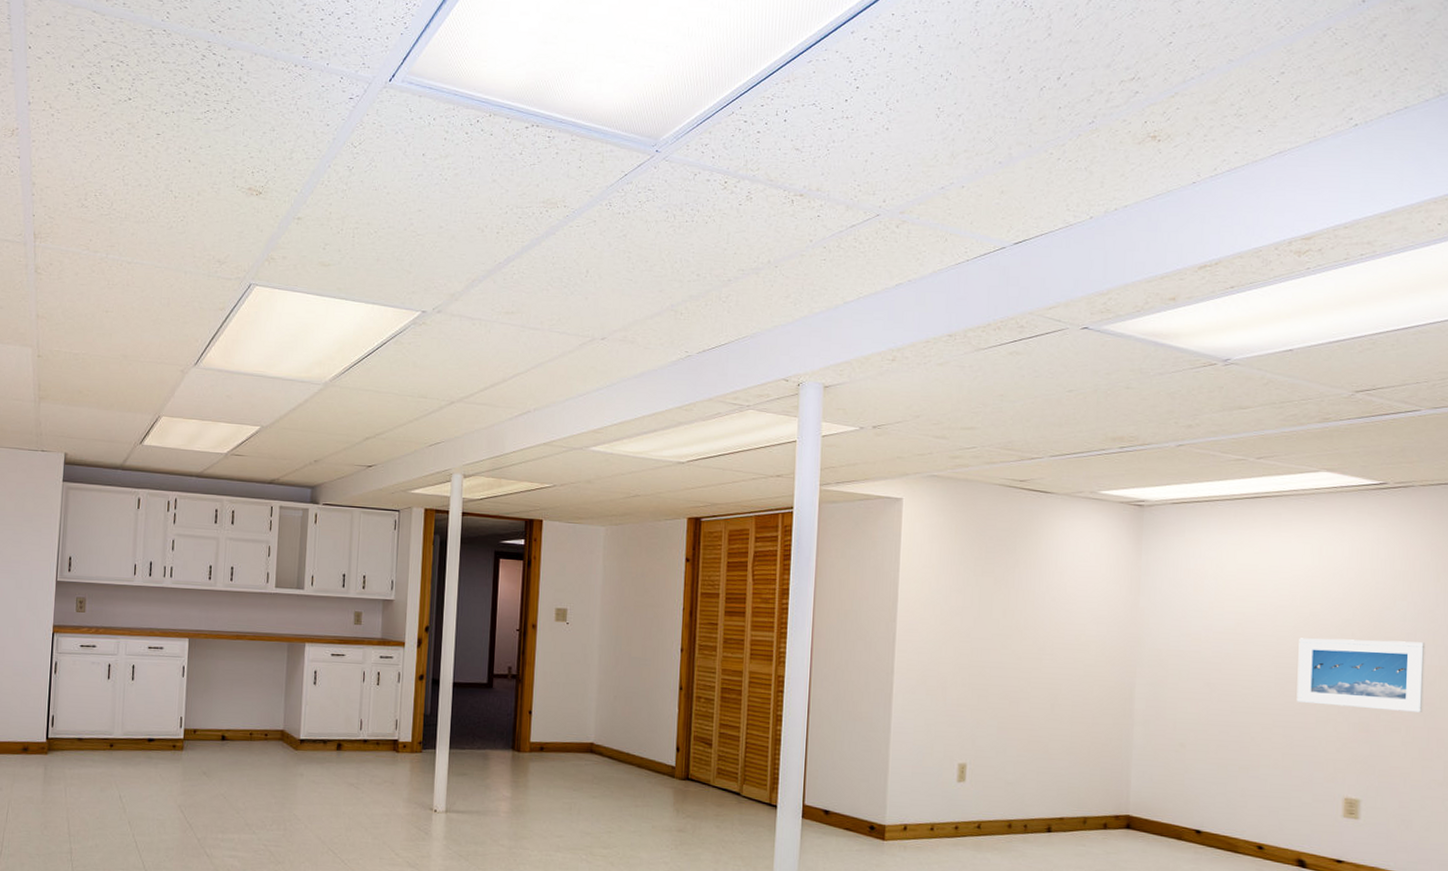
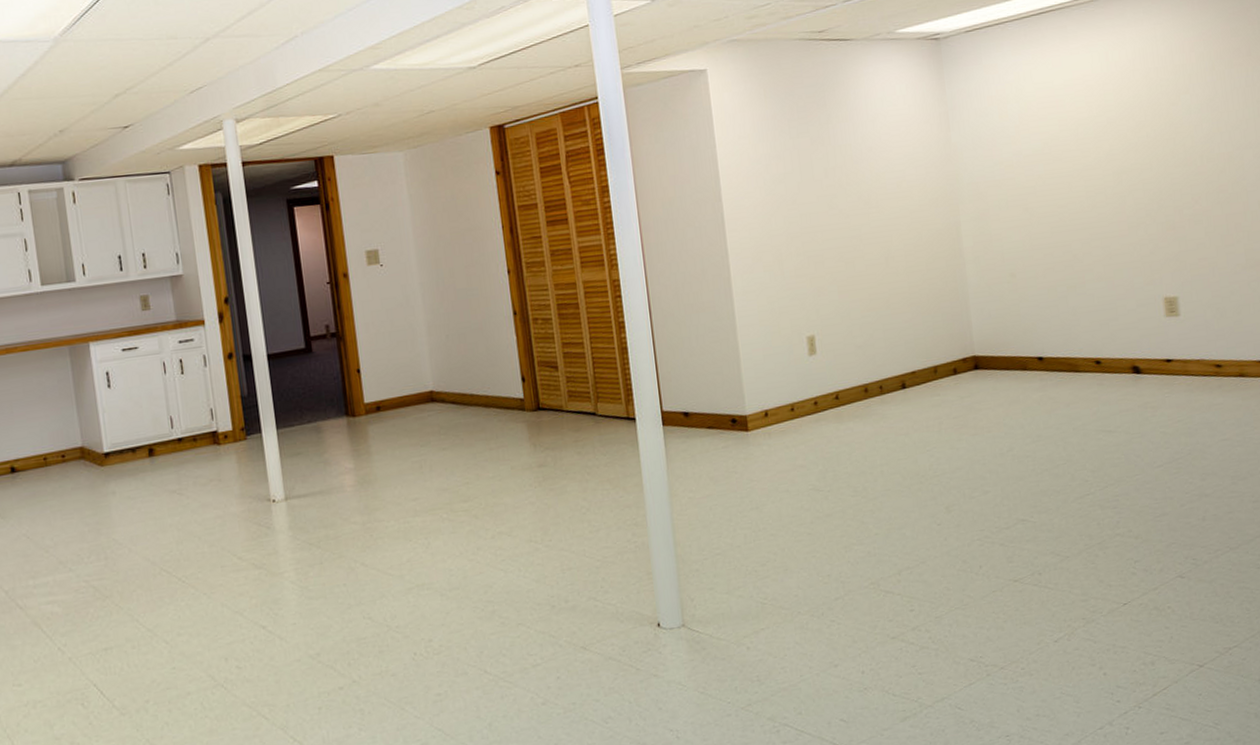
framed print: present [1296,638,1426,712] -> none [1101,132,1219,212]

